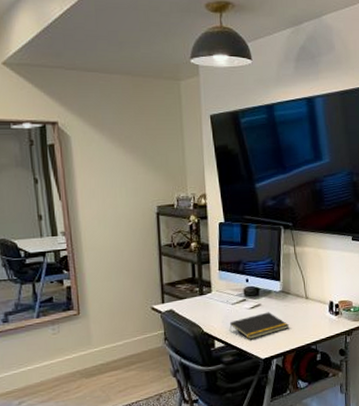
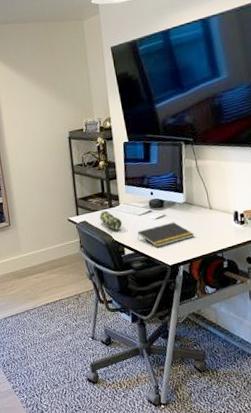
pencil case: none [188,298,214,321] -> present [99,210,123,231]

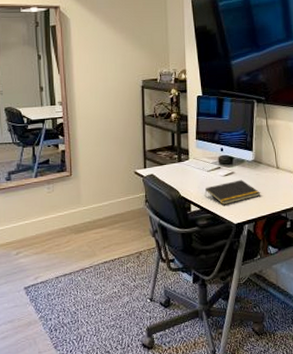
pencil case: present [99,210,123,231] -> none [167,164,191,186]

